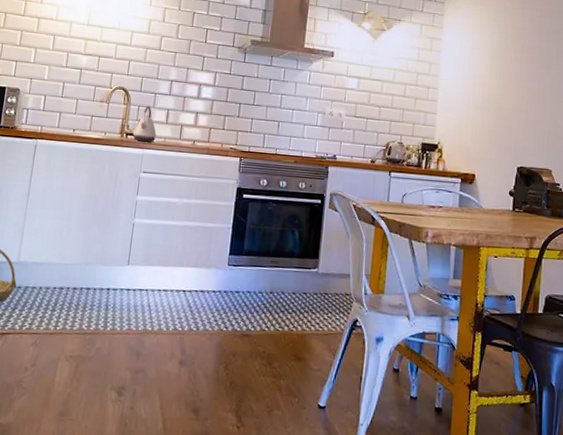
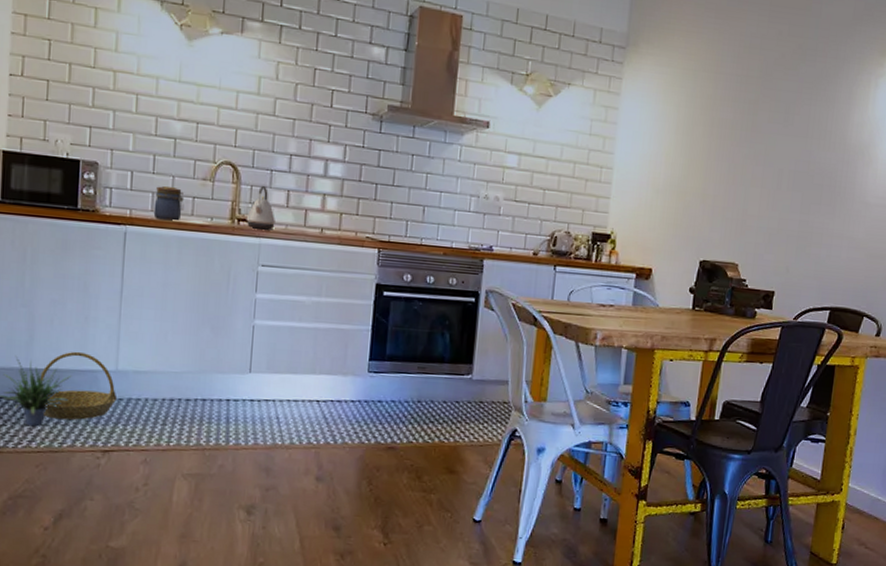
jar: none [59,107,85,136] -> present [153,186,185,222]

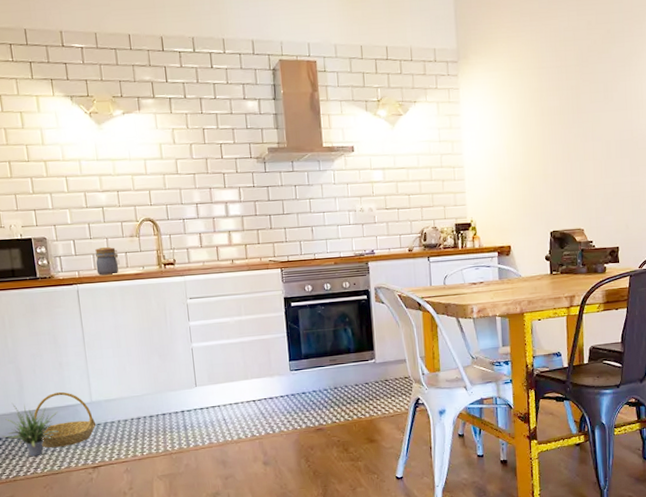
kettle: present [246,185,275,230] -> none [170,232,194,270]

